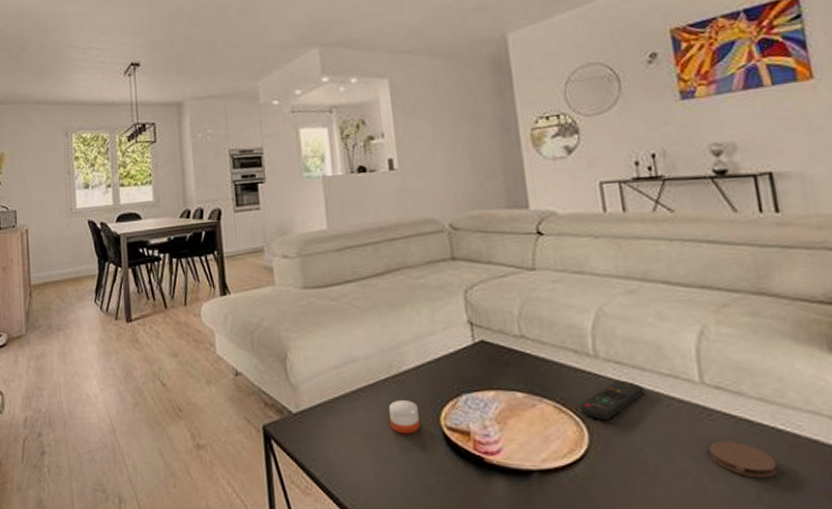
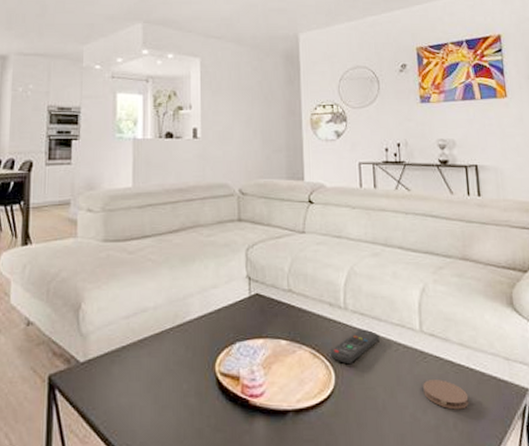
candle: present [389,400,420,434] -> none [171,348,197,381]

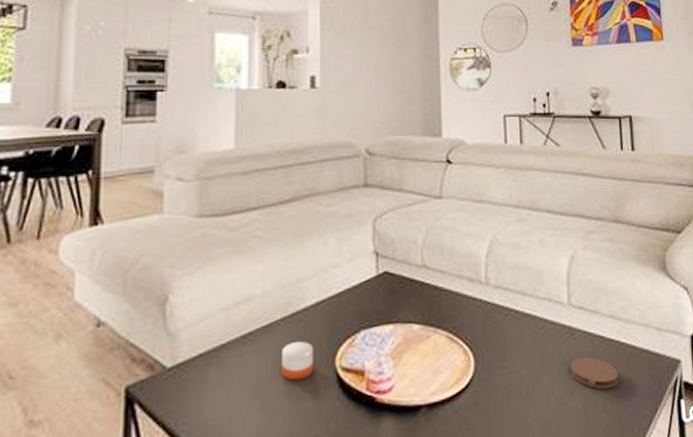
candle: none [171,348,197,381] -> present [282,341,313,381]
remote control: present [330,329,380,365] -> none [469,305,524,348]

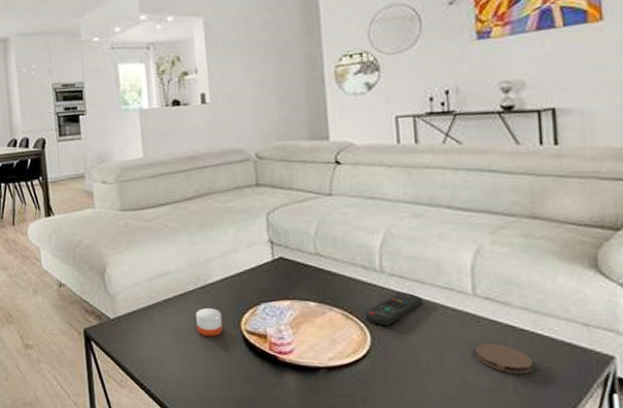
remote control: none [469,305,524,348] -> present [365,292,423,327]

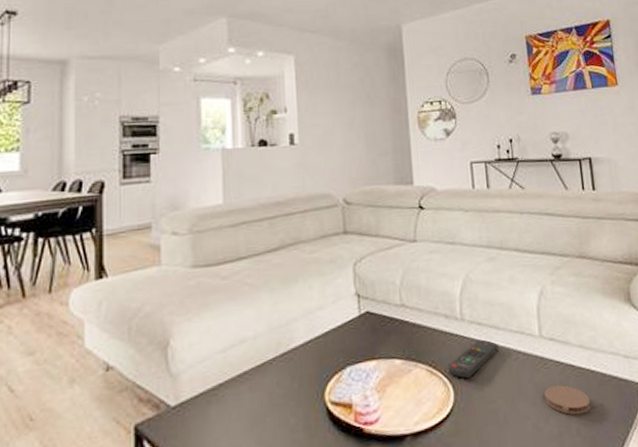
candle: present [196,308,223,337] -> none [275,378,305,415]

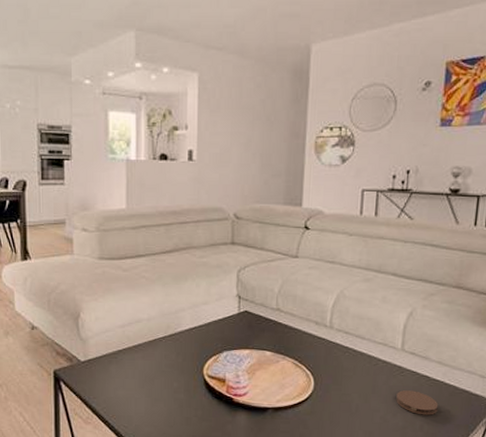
remote control: present [448,339,499,379] -> none [312,345,361,374]

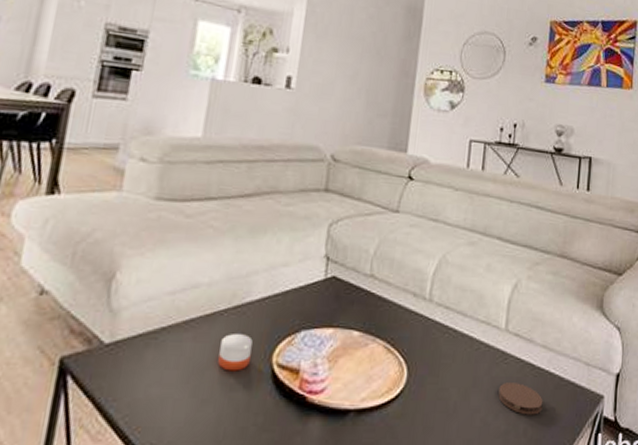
candle: none [163,354,187,380] -> present [218,334,253,371]

